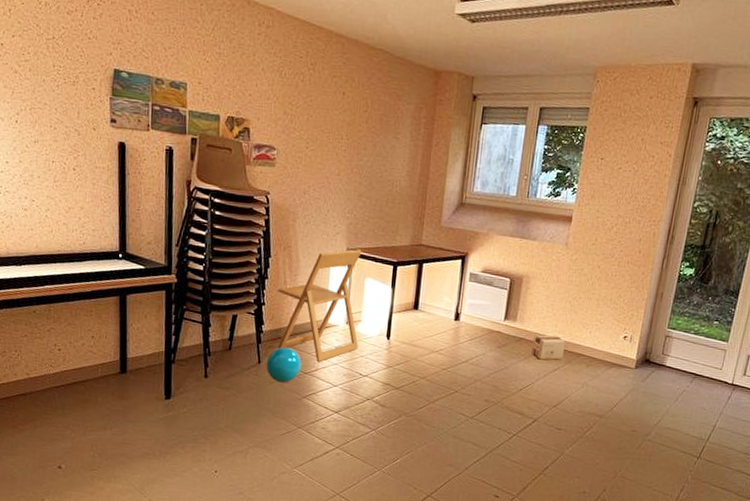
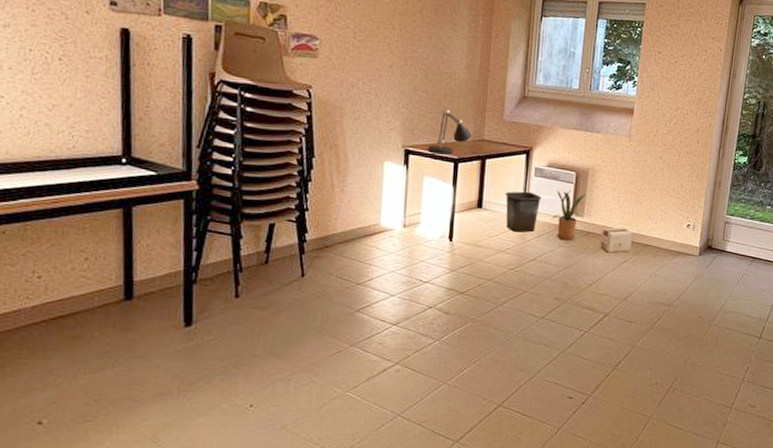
ball: present [266,346,302,383] -> none [311,256,354,297]
folding chair: present [277,249,362,363] -> none [324,146,419,271]
desk lamp: none [370,214,410,258] -> present [428,109,472,155]
waste bin: none [440,295,476,335] -> present [505,191,542,233]
house plant: none [485,296,520,346] -> present [552,190,586,241]

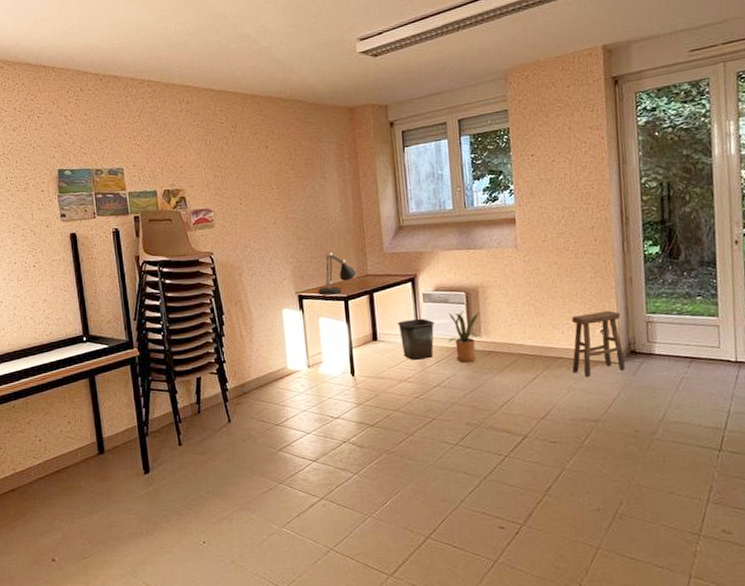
box: present [600,227,632,253] -> none [503,342,540,371]
stool: none [657,207,706,265] -> present [572,310,625,377]

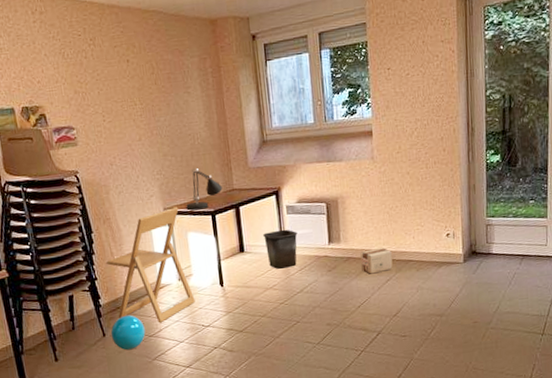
folding chair: none [236,291,325,412] -> present [106,207,195,323]
ball: none [236,401,272,439] -> present [110,315,146,351]
house plant: present [448,311,483,363] -> none [311,221,342,270]
box: none [503,342,540,371] -> present [360,248,393,274]
stool: present [572,310,625,377] -> none [421,216,467,277]

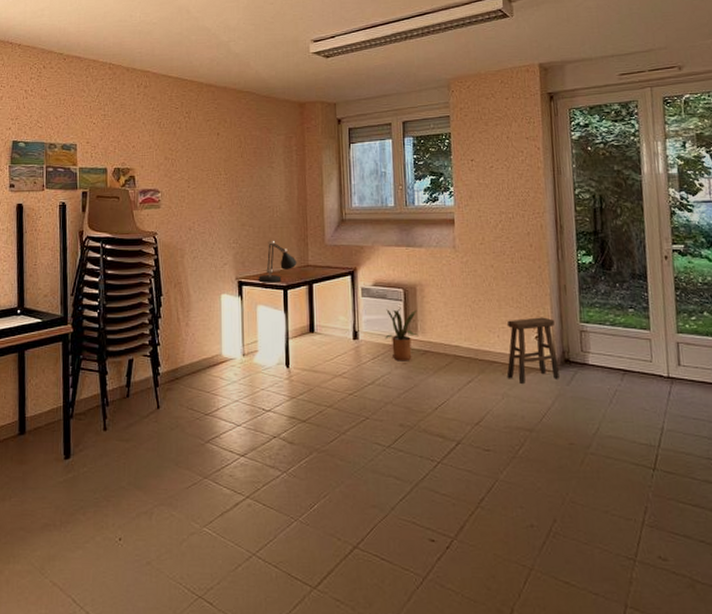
folding chair: present [106,207,195,323] -> none [172,278,258,401]
ball: present [110,315,146,351] -> none [165,388,202,428]
waste bin: present [263,229,298,269] -> none [336,312,372,355]
house plant: none [311,221,342,270] -> present [385,308,419,361]
box: present [360,248,393,274] -> none [439,344,475,372]
stool: none [421,216,467,277] -> present [506,317,559,384]

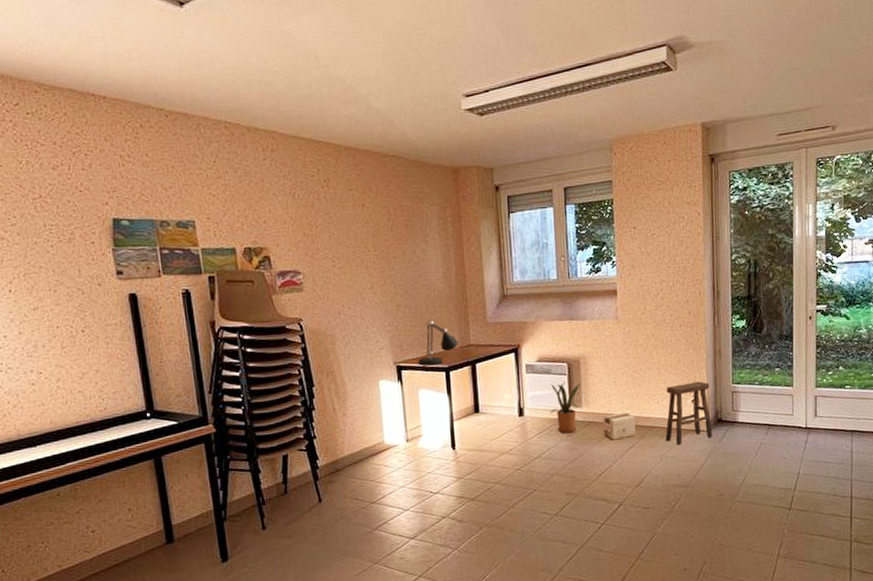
box: none [439,344,475,372] -> present [602,412,636,440]

